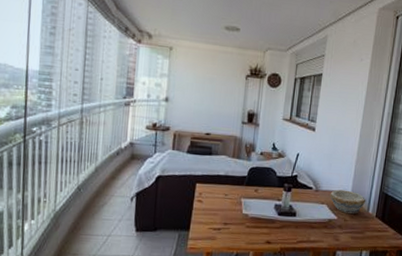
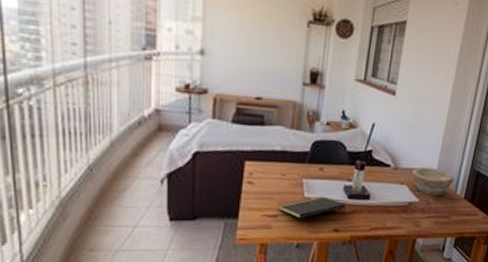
notepad: none [221,213,276,232] -> present [278,196,346,219]

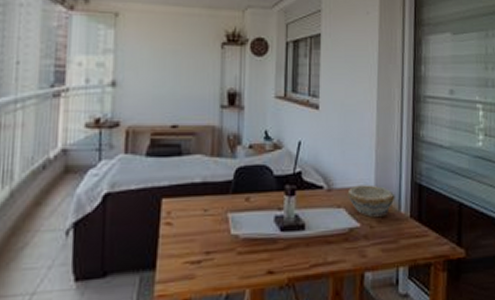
notepad: present [278,196,346,219] -> none [201,231,279,263]

